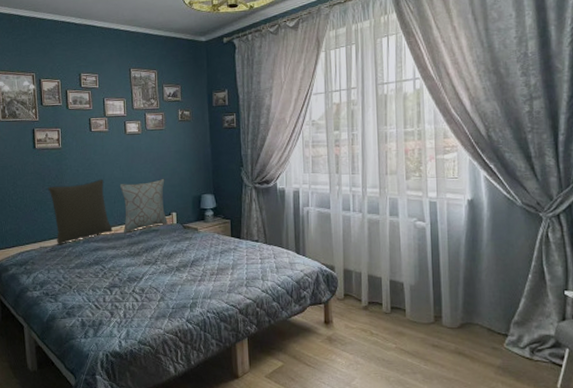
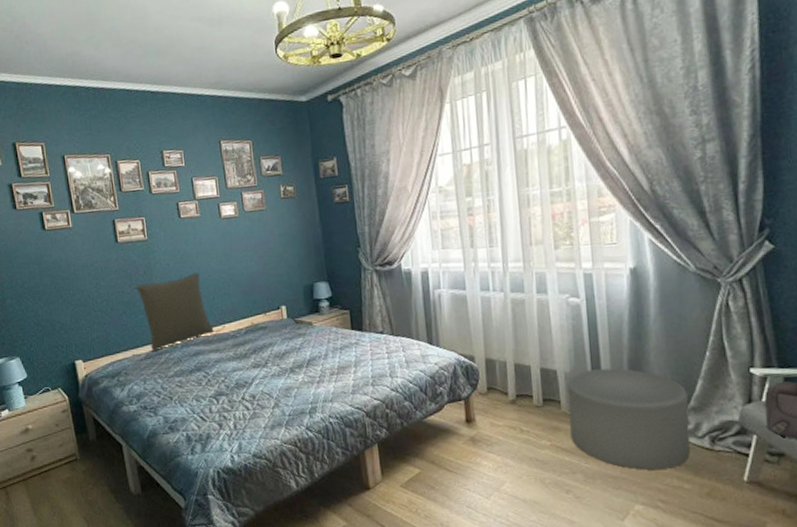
pillow: present [119,178,169,234] -> none [218,267,278,334]
pouf: none [411,284,513,374] -> present [567,368,690,470]

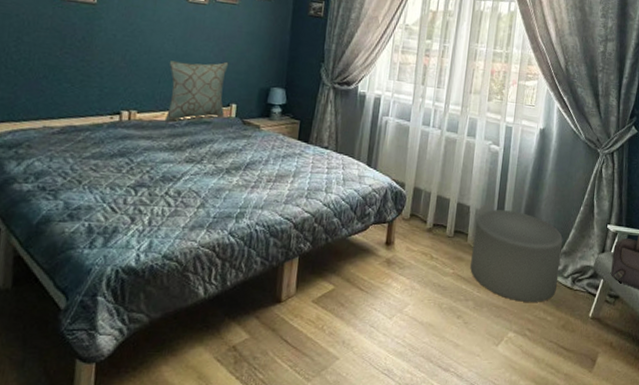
pillow: present [136,272,214,352] -> none [68,50,151,127]
pillow: none [218,267,278,334] -> present [164,61,229,122]

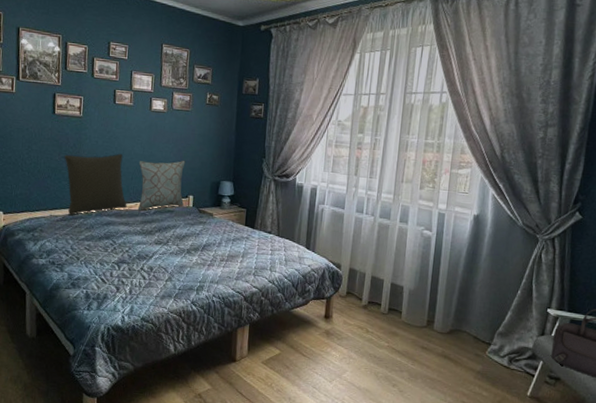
pillow: none [68,50,151,127] -> present [64,153,127,216]
pouf: present [470,209,563,302] -> none [404,290,499,378]

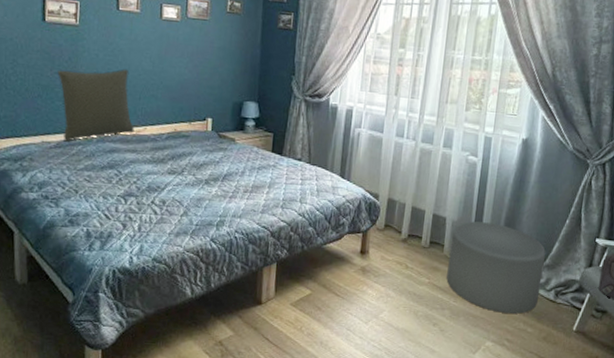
pillow: present [137,160,186,211] -> none [146,77,203,136]
pouf: none [404,290,499,378] -> present [446,221,546,314]

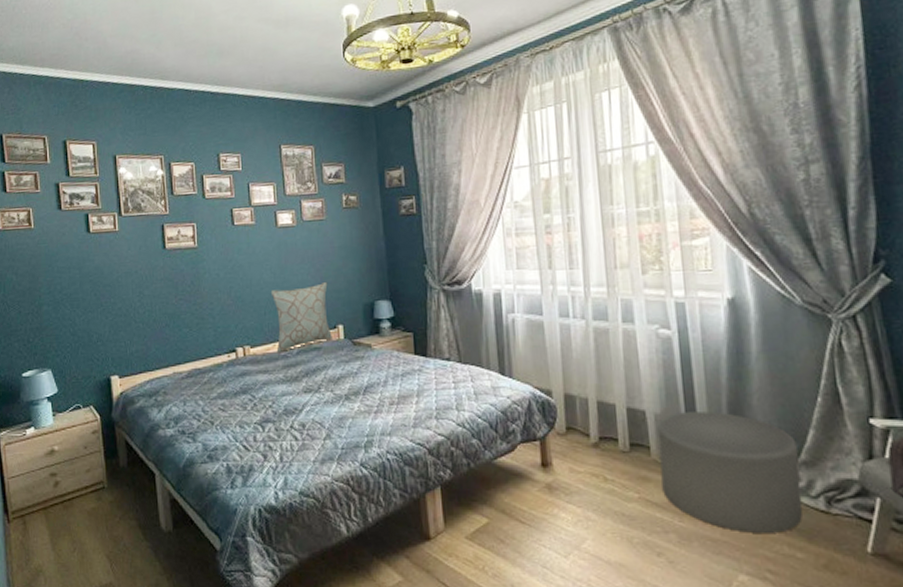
pillow: present [57,69,134,142] -> none [182,284,263,370]
pillow: none [146,77,203,136] -> present [270,281,334,353]

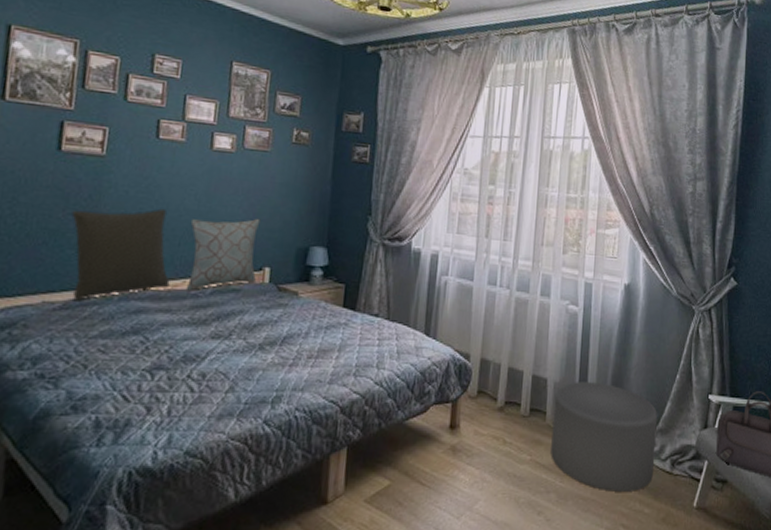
pillow: none [182,284,263,370] -> present [71,208,170,301]

